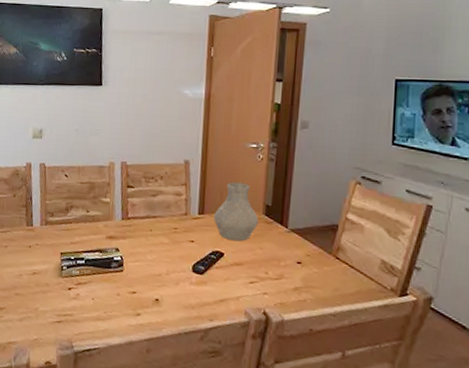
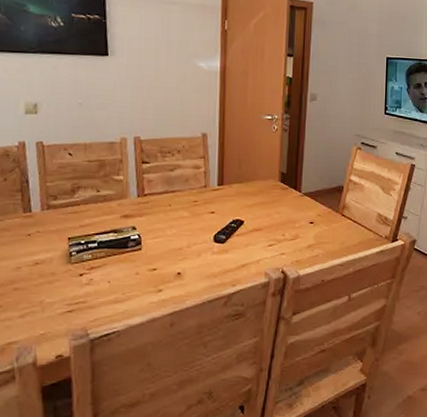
vase: present [213,182,259,242] -> none [232,152,275,209]

